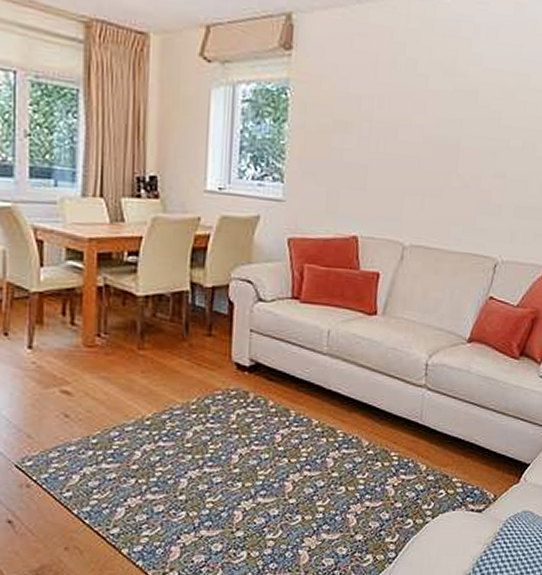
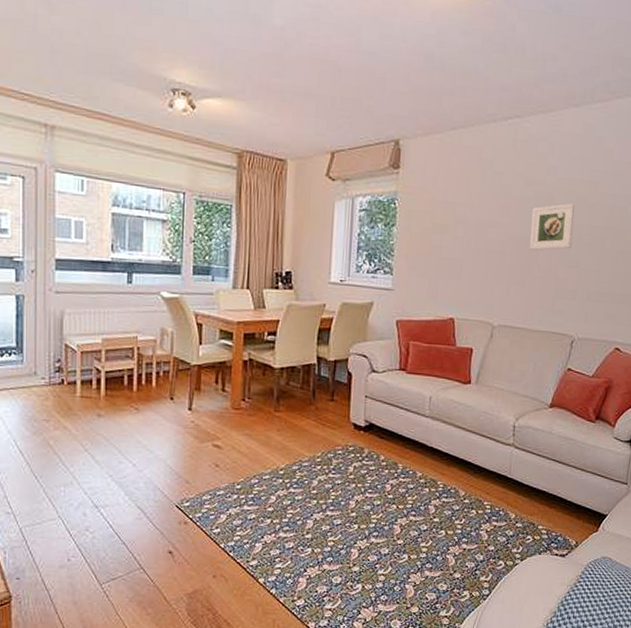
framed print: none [448,99,502,156] -> present [530,203,575,251]

